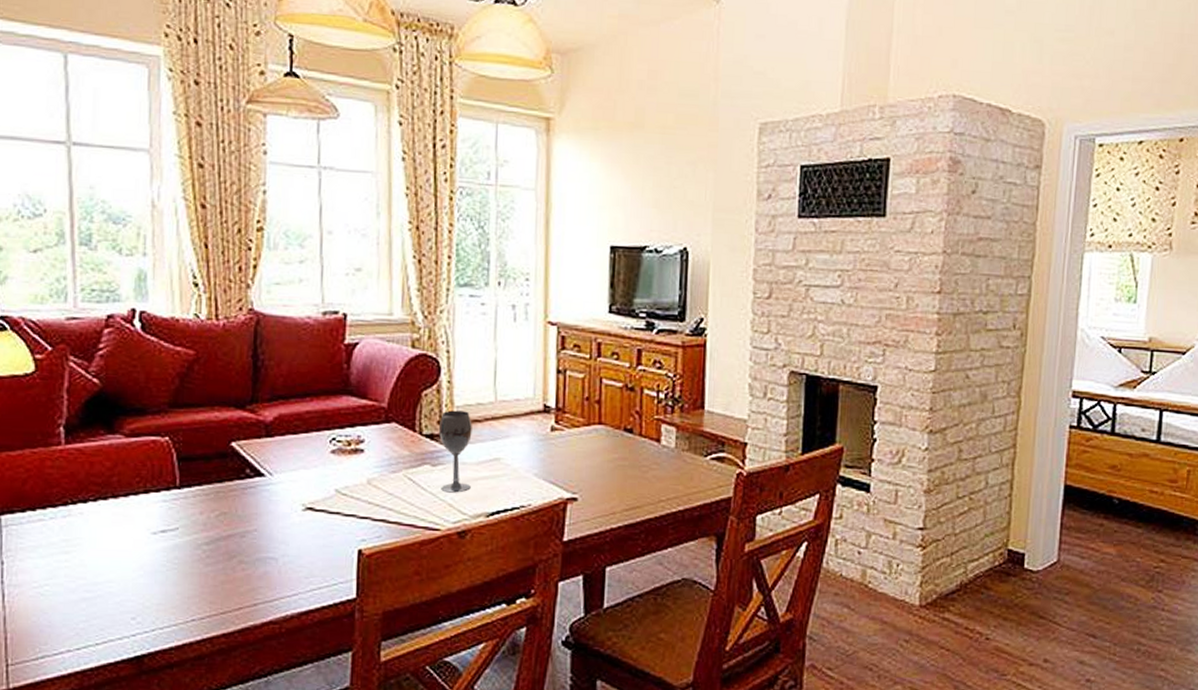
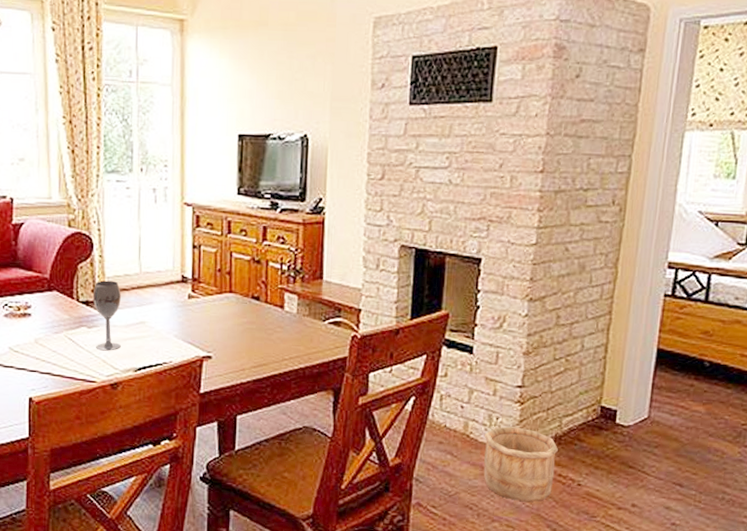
wooden bucket: none [883,574,965,661] -> present [483,426,559,502]

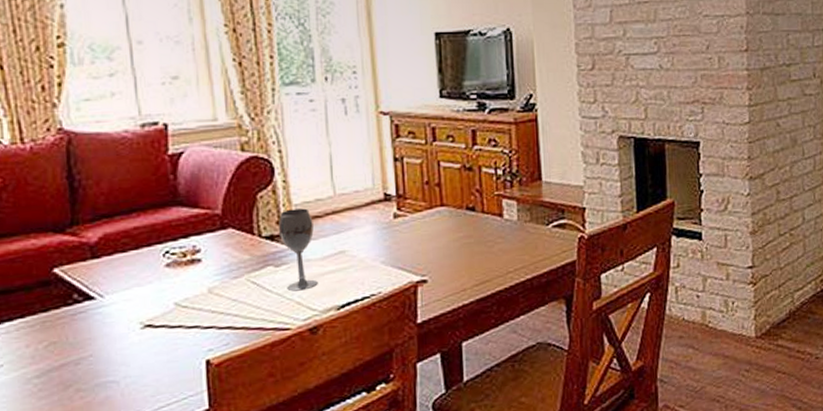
wooden bucket: present [483,426,559,502] -> none [722,309,794,385]

